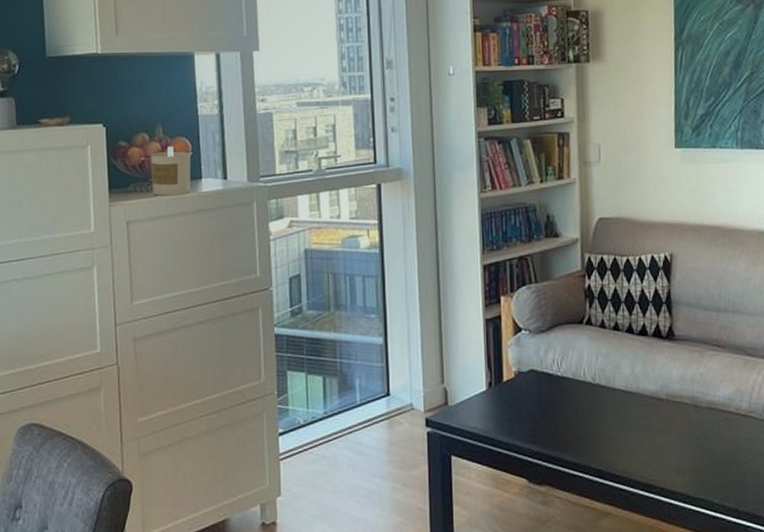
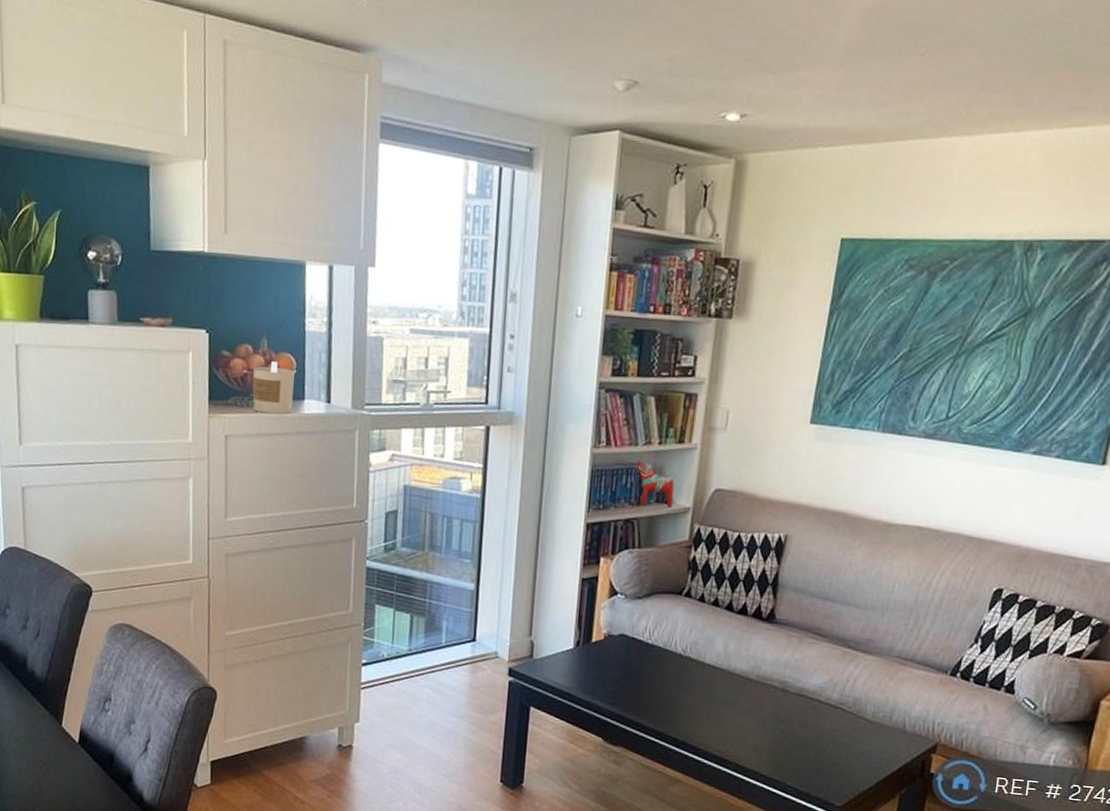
decorative figurine: none [522,199,561,242] -> present [636,460,675,508]

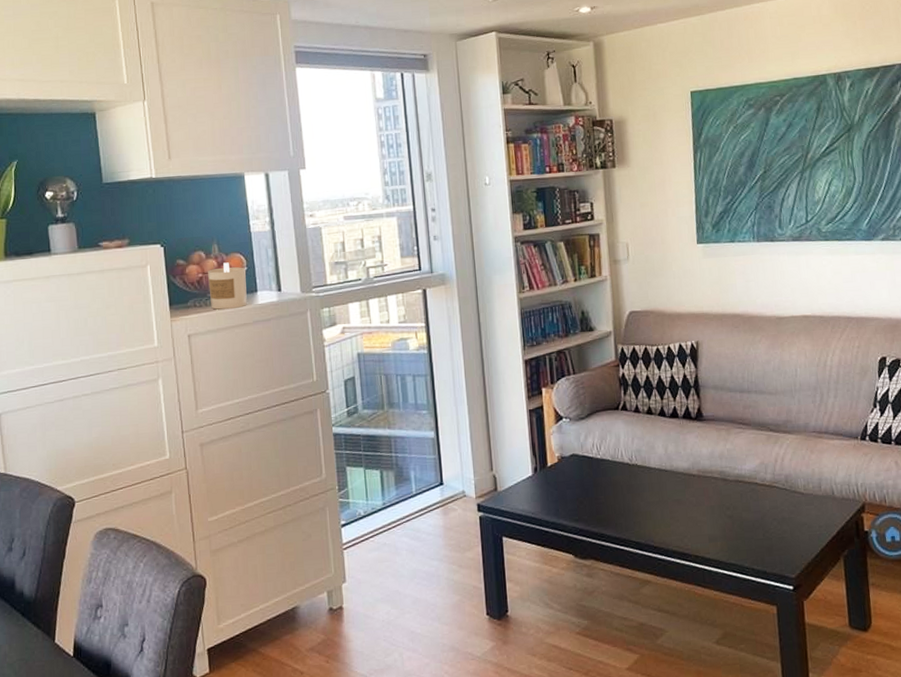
decorative figurine: present [636,460,675,508] -> none [558,297,596,336]

